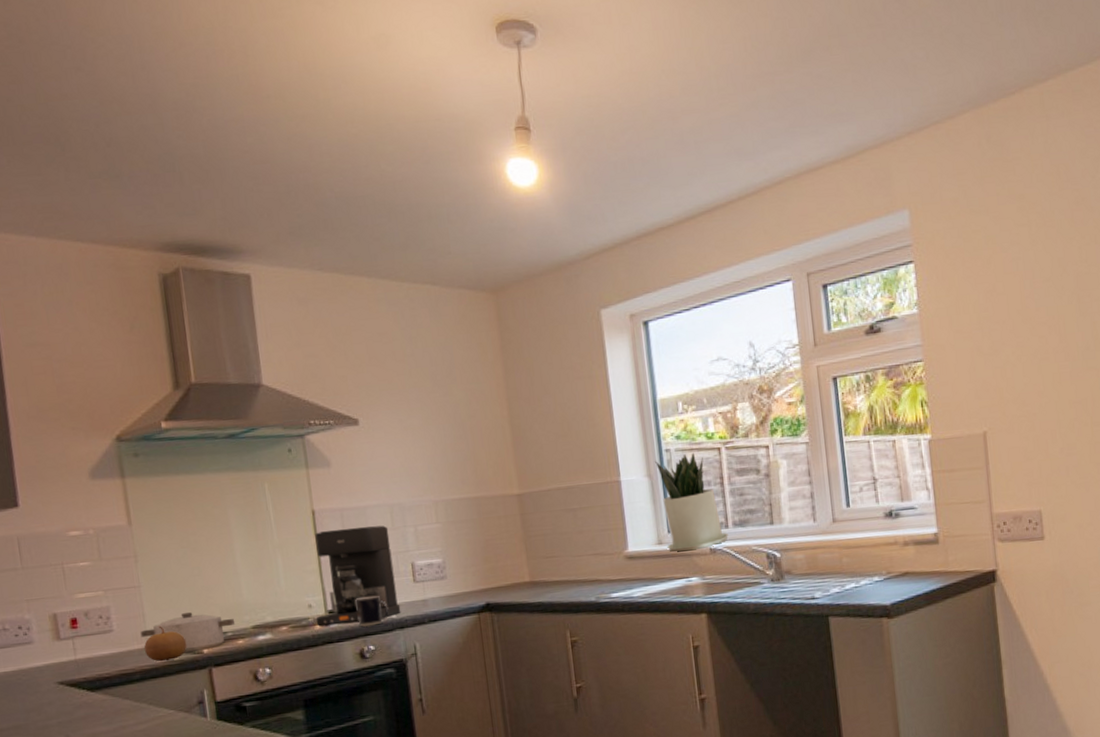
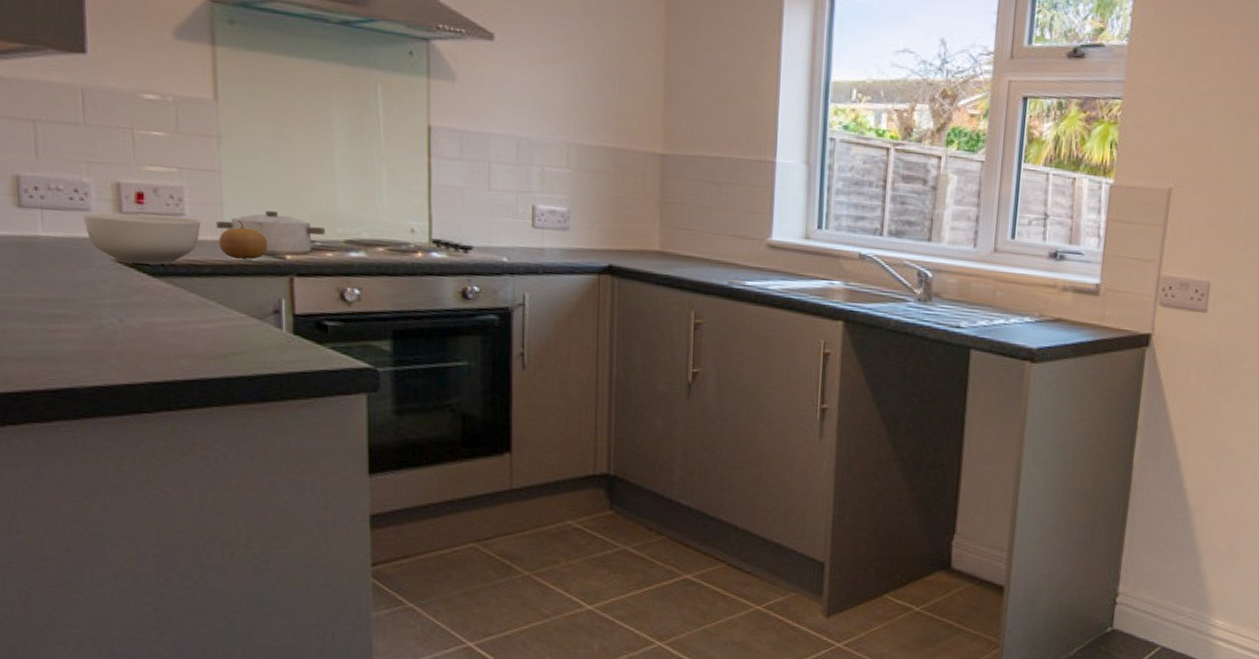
bowl: none [27,632,128,684] -> present [83,213,201,265]
coffee maker: present [315,525,401,627] -> none [419,151,514,260]
mug: present [354,595,389,628] -> none [463,232,500,266]
planter: present [655,452,728,552] -> none [814,147,881,253]

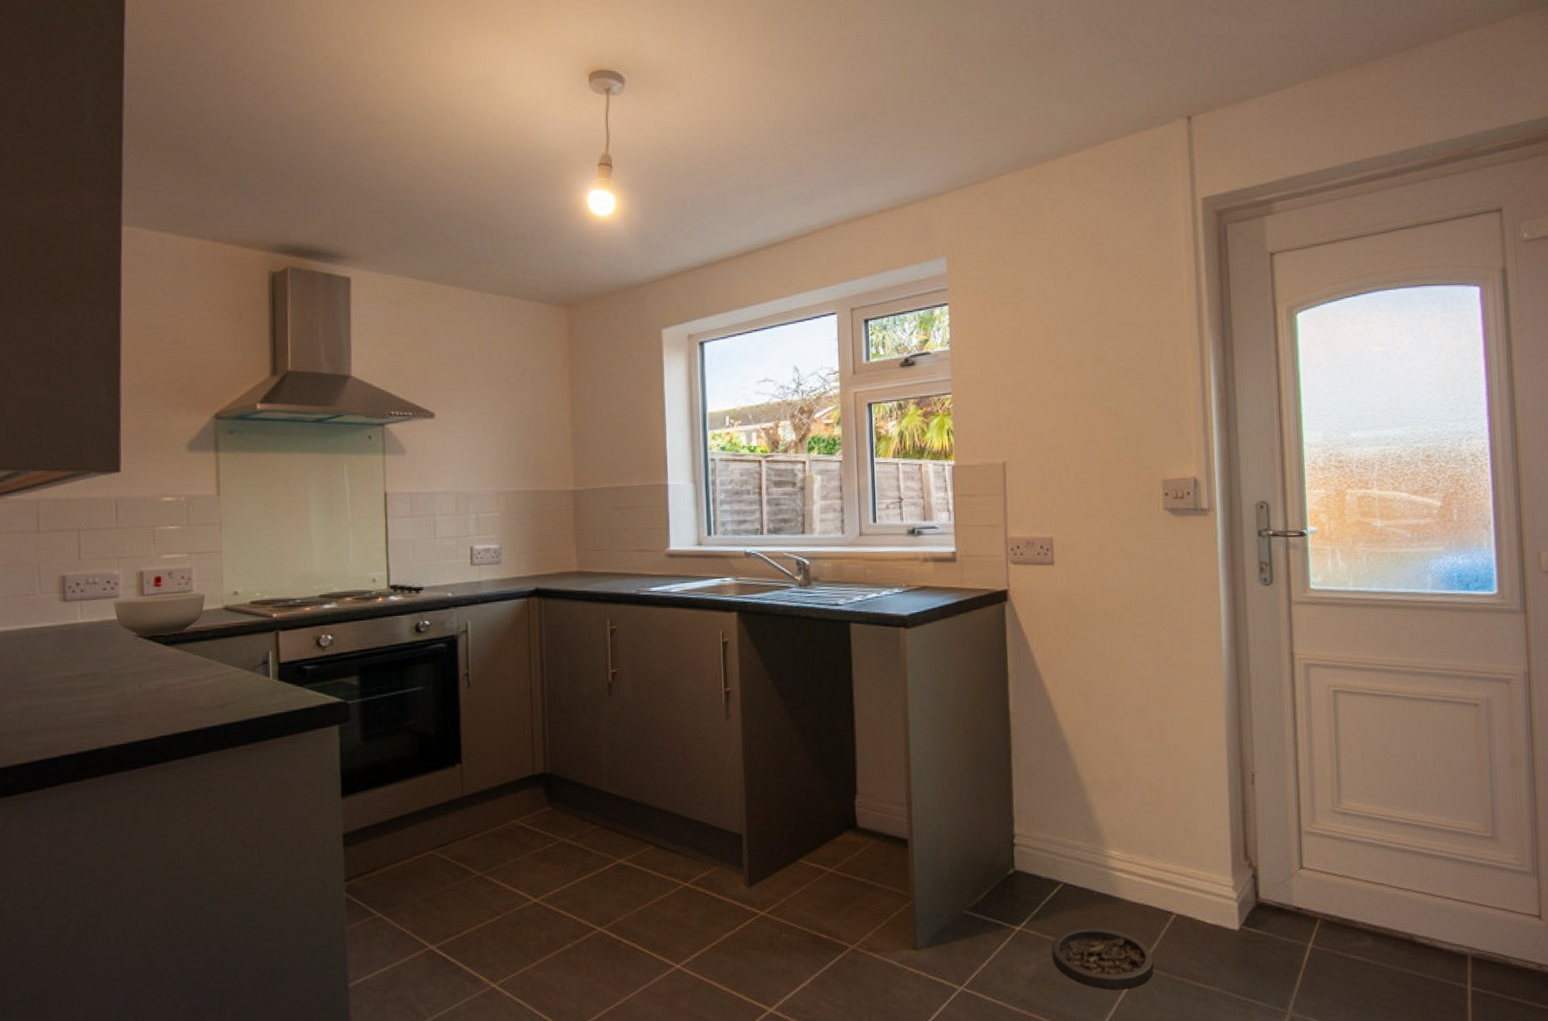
cooking pot: present [216,210,325,256] -> none [217,578,304,616]
fruit: present [219,219,268,260] -> none [220,589,258,623]

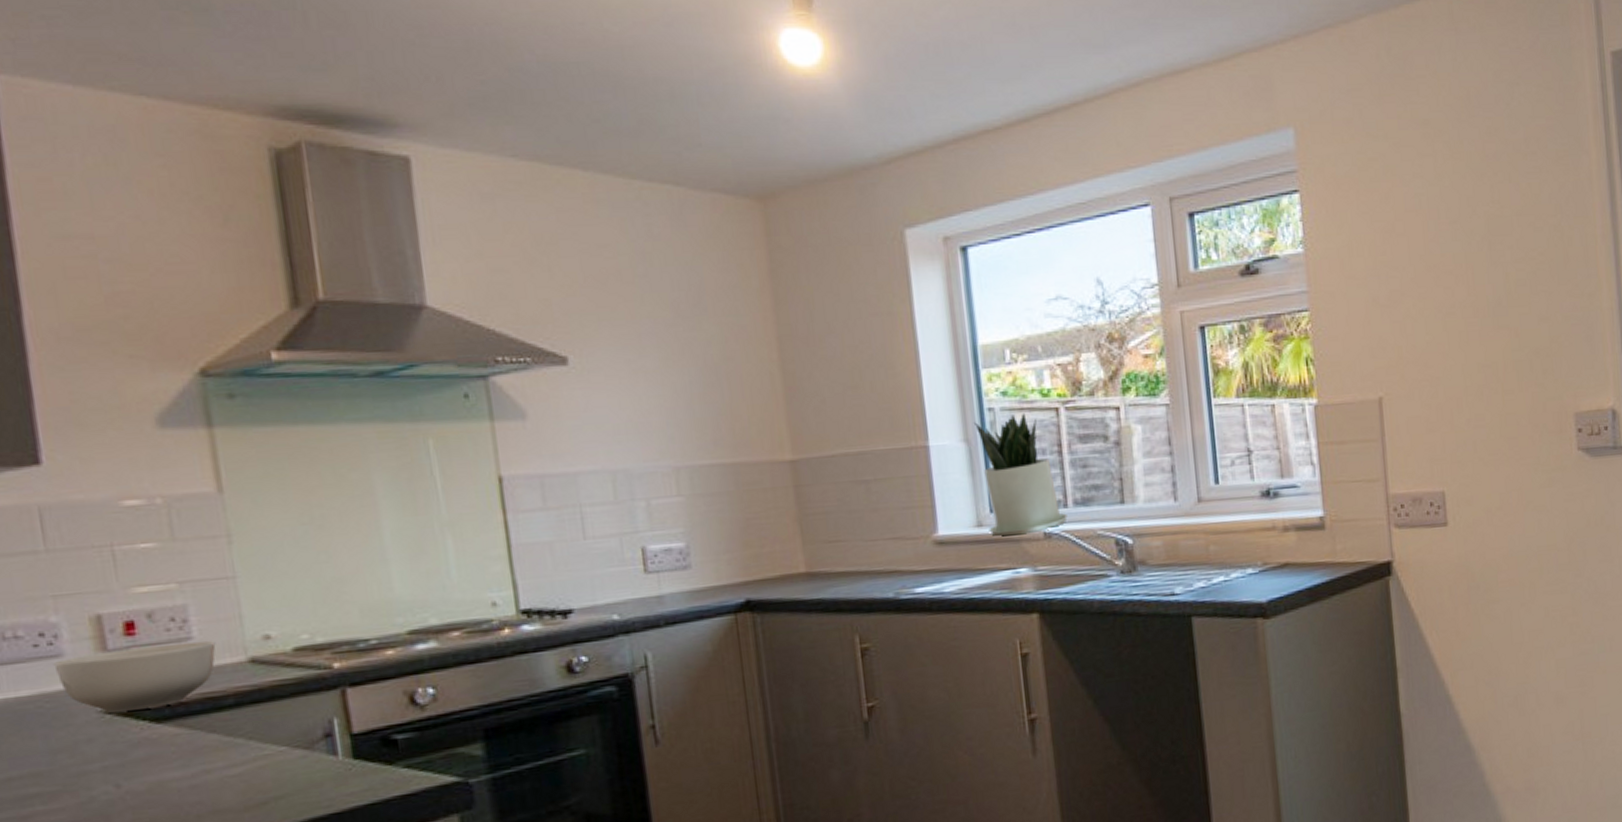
planter: none [701,463,763,554] -> present [974,413,1068,537]

